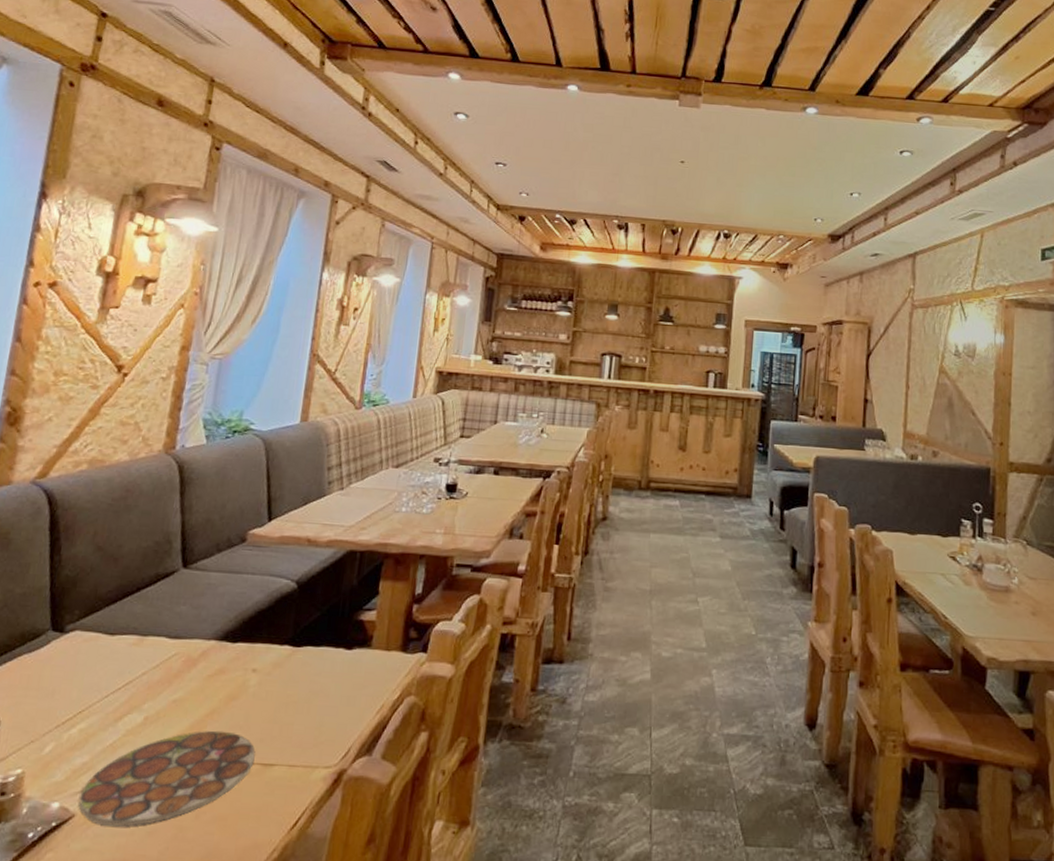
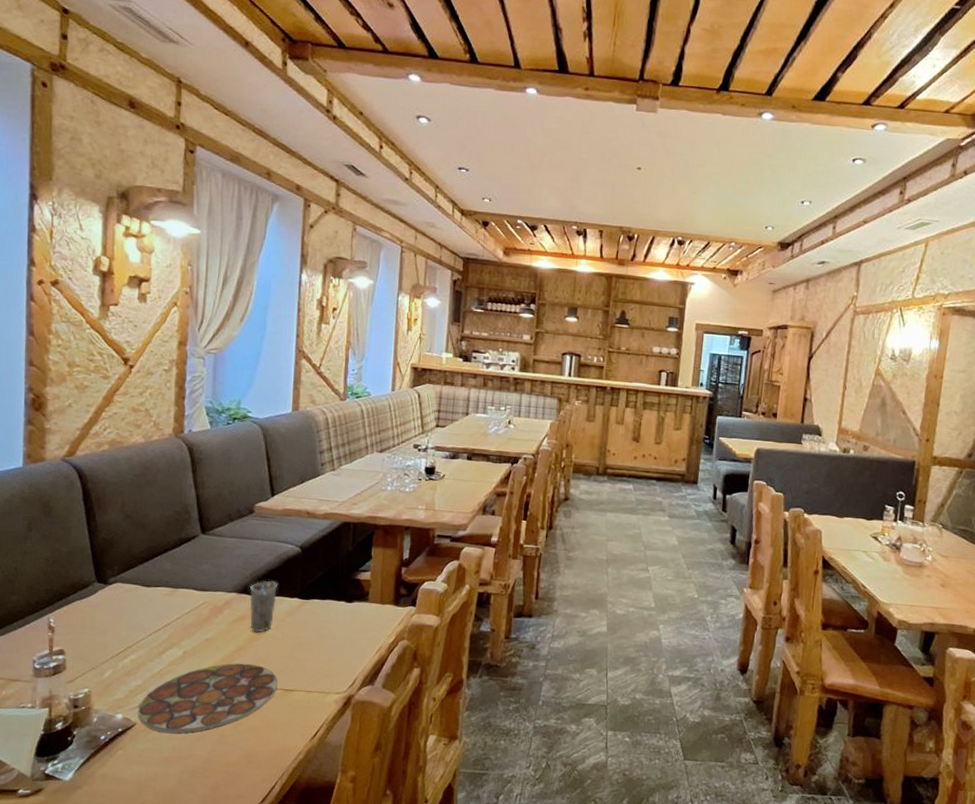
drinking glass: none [229,624,266,690] -> present [250,580,277,632]

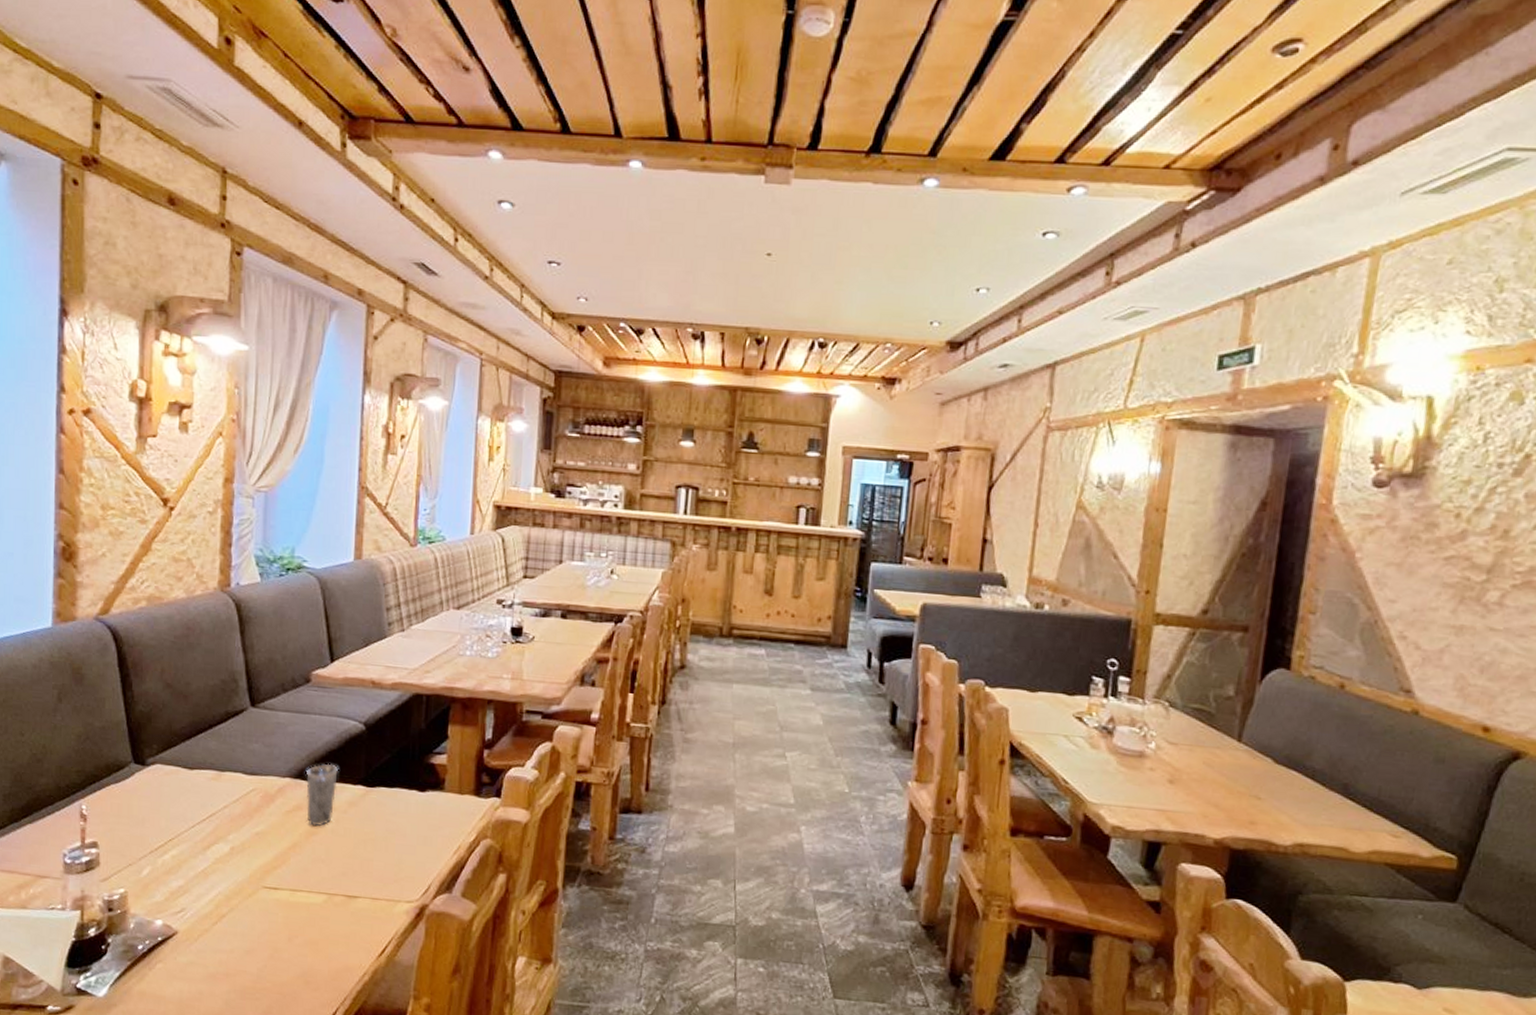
plate: present [138,663,278,734] -> none [180,862,339,945]

